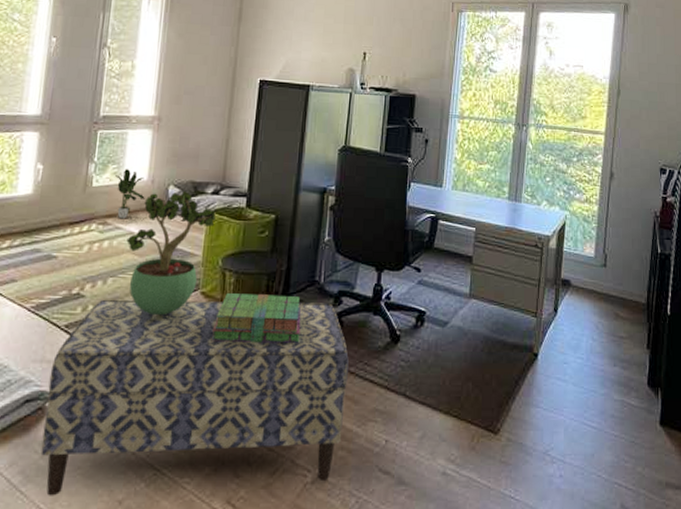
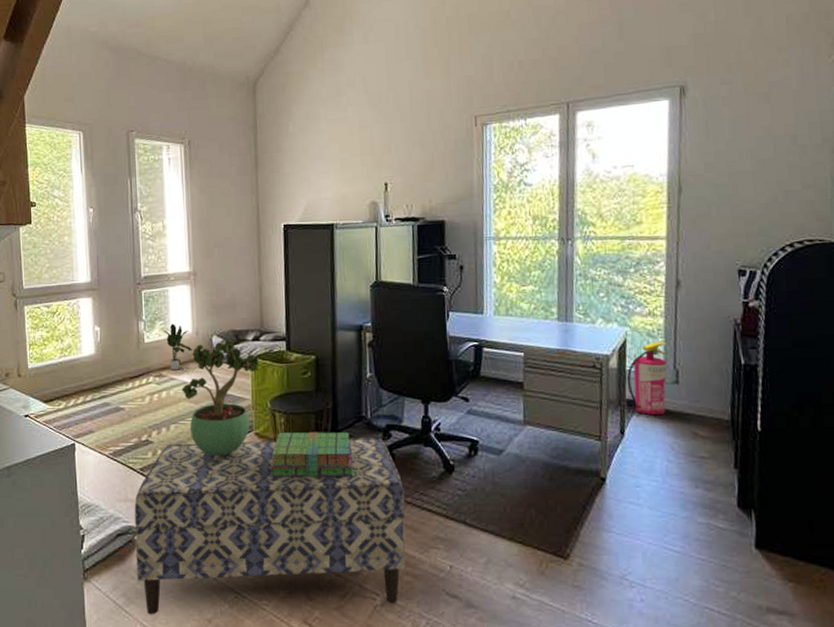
fire extinguisher: none [563,227,599,296] -> present [626,341,668,416]

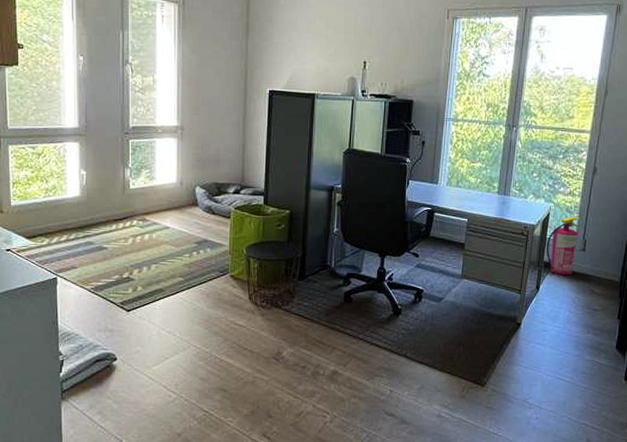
bench: present [134,437,406,615] -> none [113,282,358,430]
potted plant: present [162,324,192,371] -> none [147,173,176,216]
potted plant: present [182,339,259,457] -> none [164,190,238,295]
stack of books: present [270,432,354,478] -> none [242,275,316,317]

